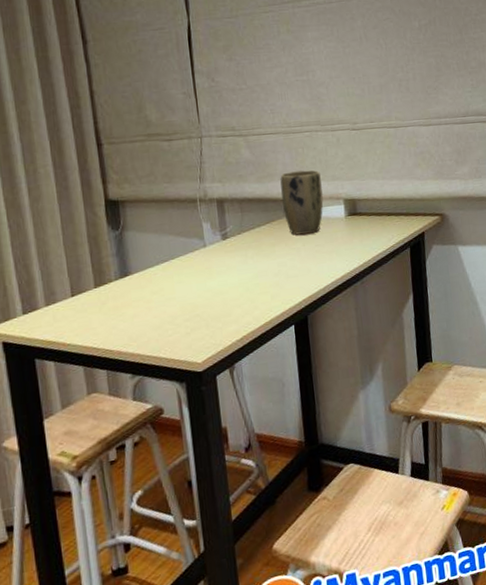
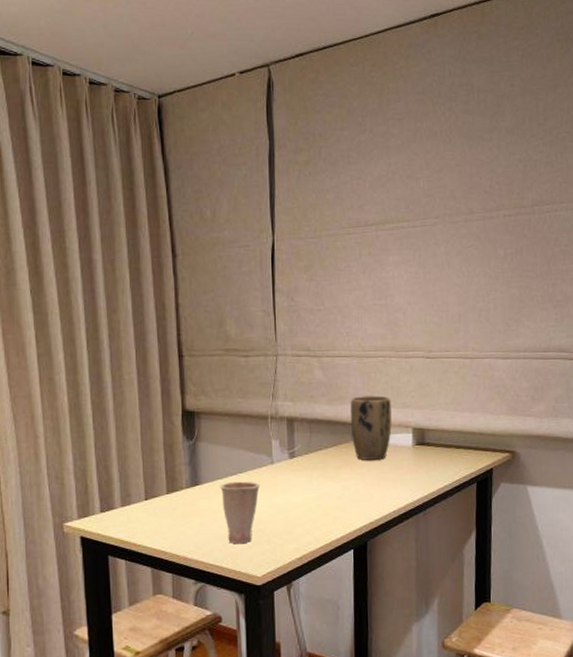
cup: none [151,267,194,333] -> present [220,481,260,544]

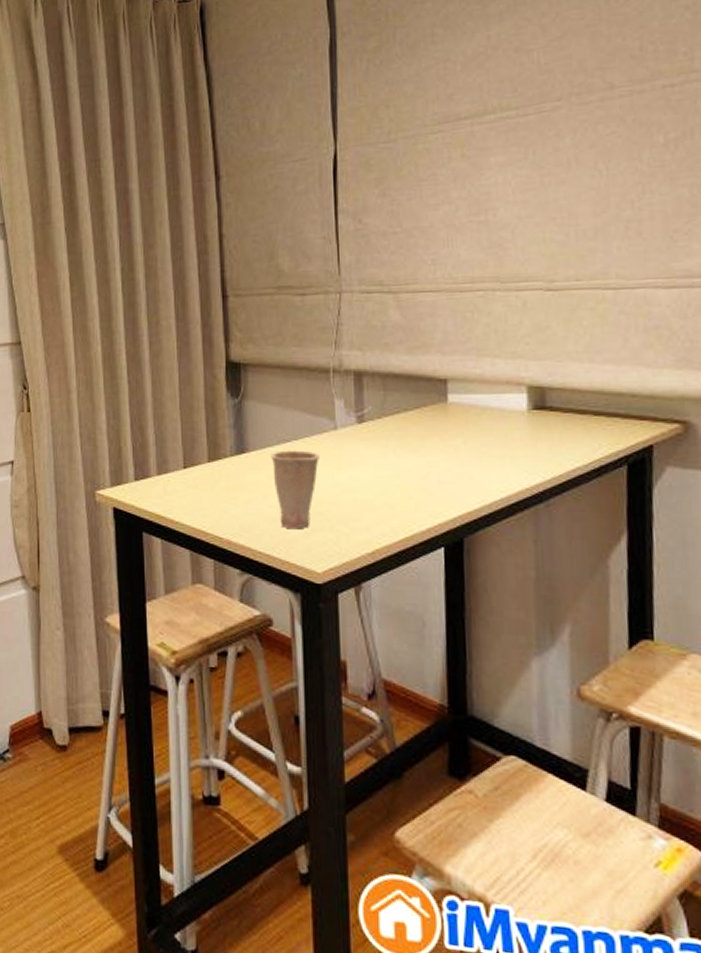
plant pot: present [350,394,393,460] -> none [437,341,498,428]

